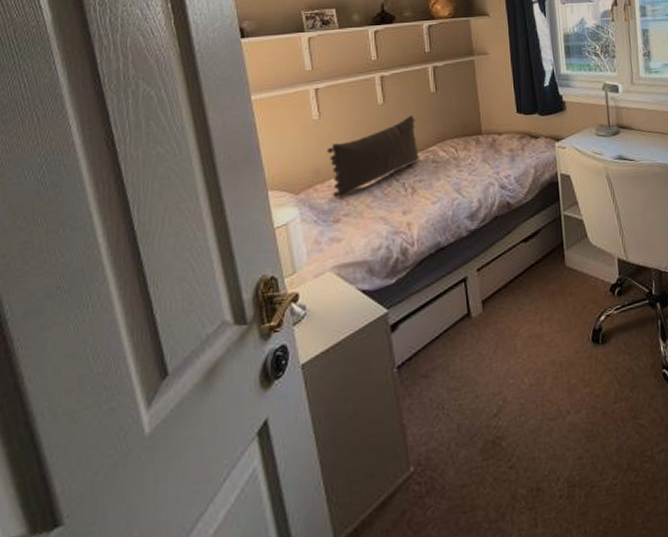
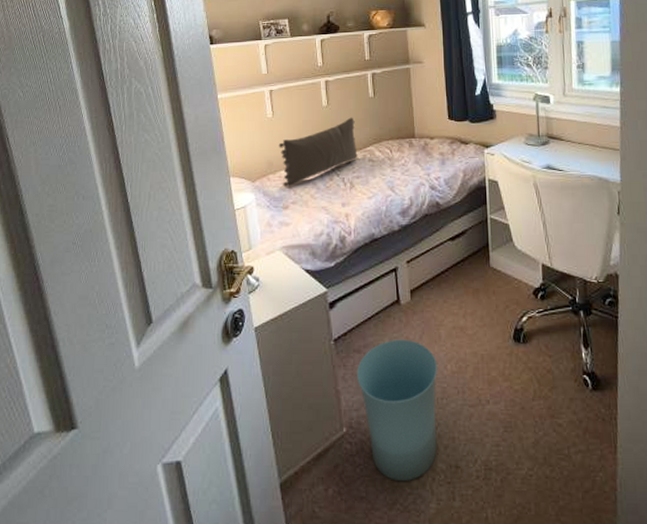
waste bin: none [425,355,517,518] -> present [357,339,437,482]

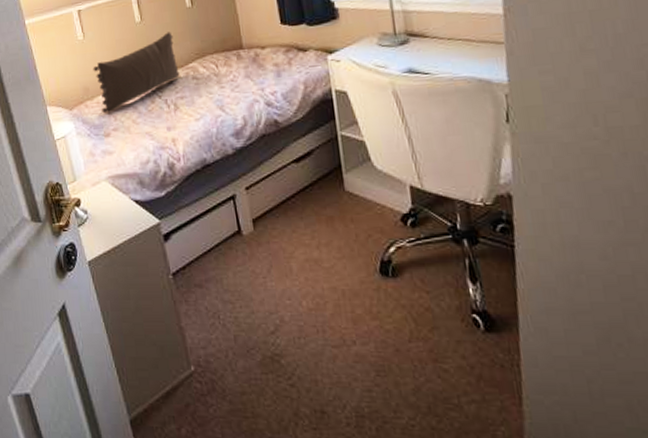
waste bin: present [357,339,437,482] -> none [200,273,299,425]

